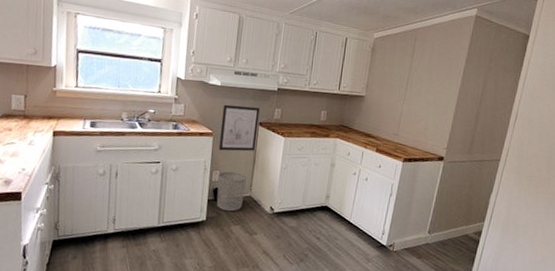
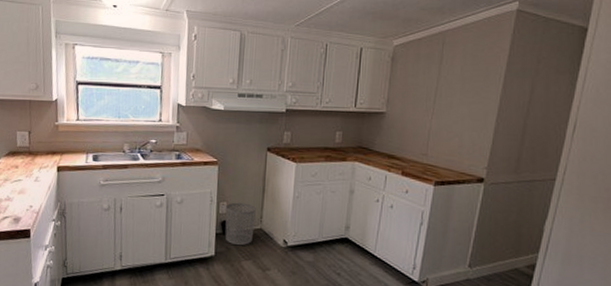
wall art: present [218,104,260,152] -> none [224,130,267,181]

